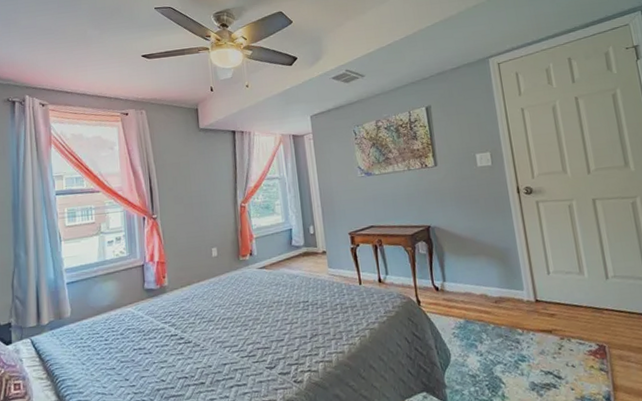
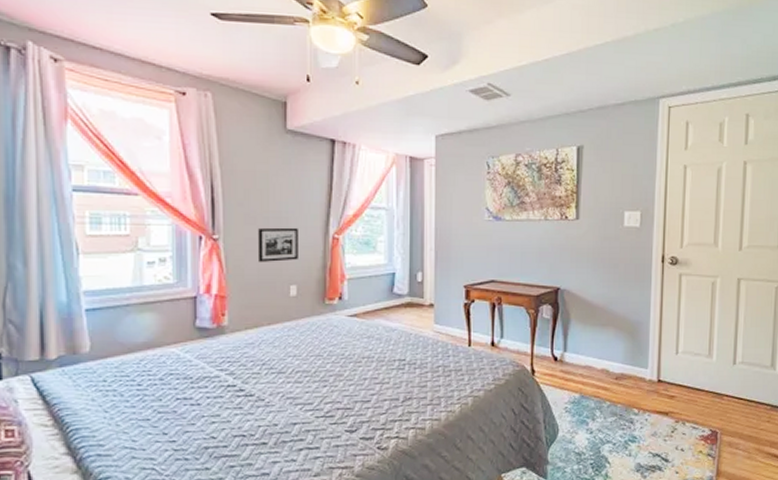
picture frame: none [185,201,216,232] -> present [258,227,298,262]

